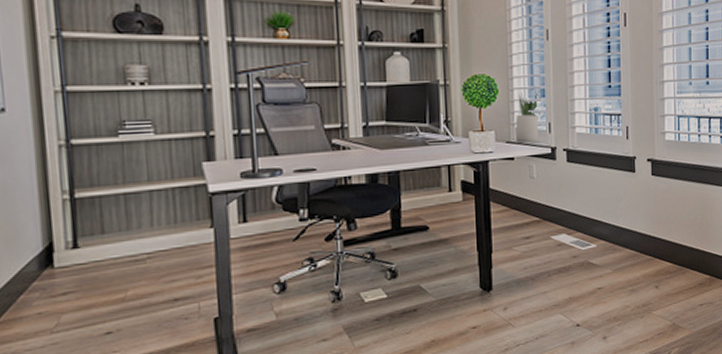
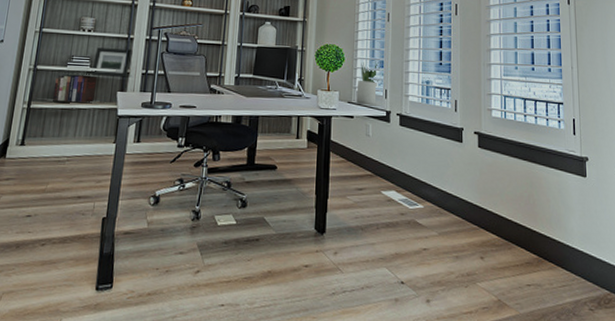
books: none [105,145,171,185] -> present [53,74,98,104]
picture frame: none [157,104,214,145] -> present [91,47,133,77]

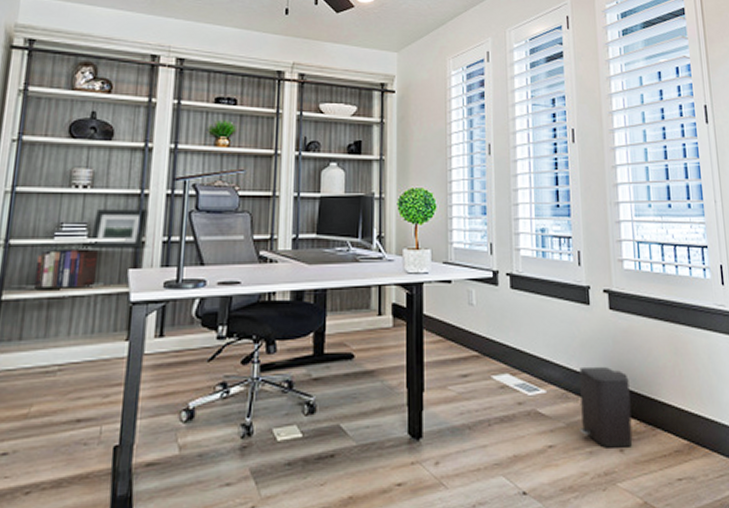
planter: present [356,60,381,108] -> none [453,205,484,267]
pedal bin: none [449,190,492,256] -> present [579,366,633,448]

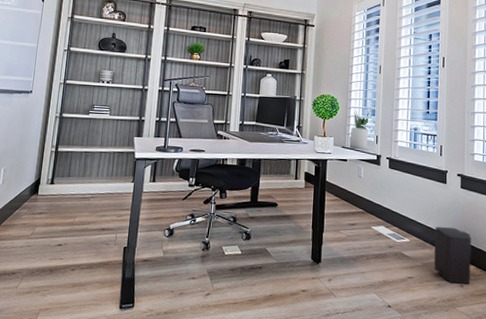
books: present [35,248,99,289] -> none [78,121,117,147]
picture frame: present [89,209,148,248] -> none [110,97,147,124]
planter: none [453,205,484,267] -> present [349,109,373,152]

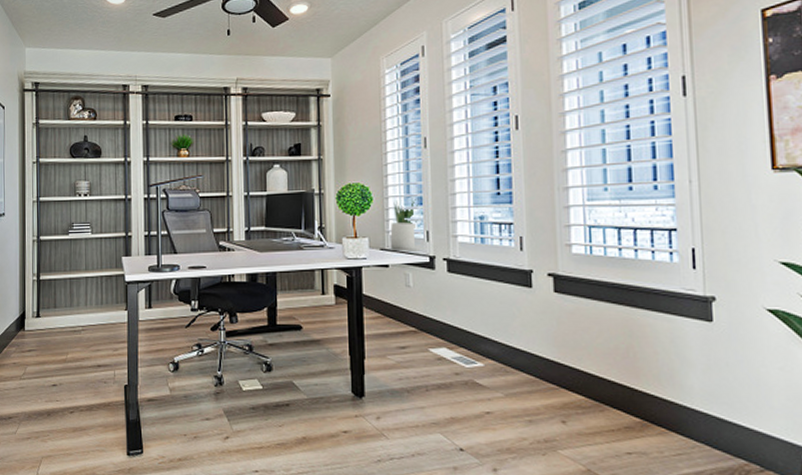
pedal bin: present [432,226,471,284] -> none [518,344,577,420]

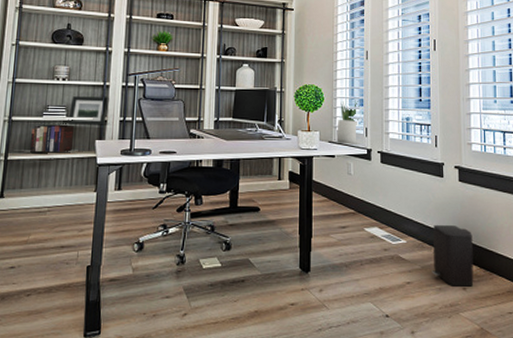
books: none [60,242,101,272] -> present [30,124,75,153]
picture frame: none [93,211,132,242] -> present [68,96,109,125]
pedal bin: none [518,344,577,420] -> present [432,224,474,287]

